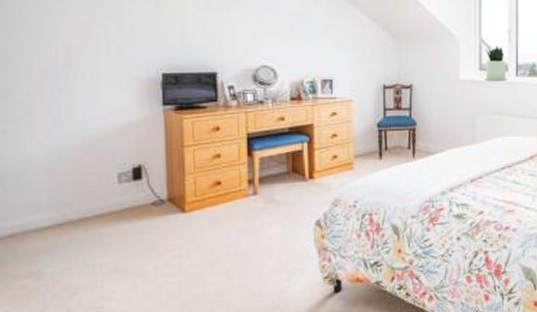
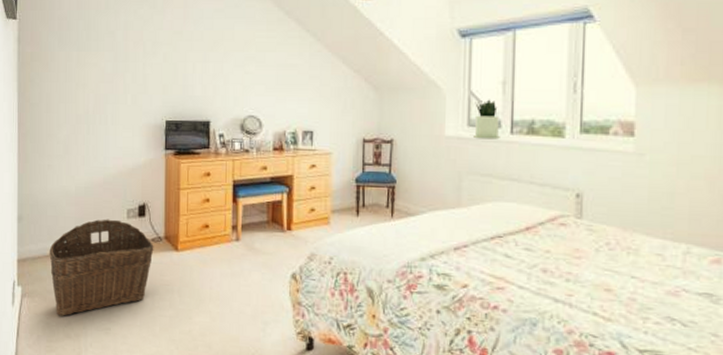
wicker basket: none [12,186,155,302] -> present [49,219,154,316]

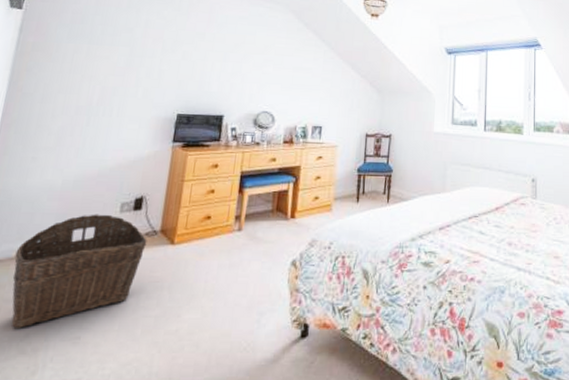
planter: present [472,99,500,140] -> none [455,103,476,136]

